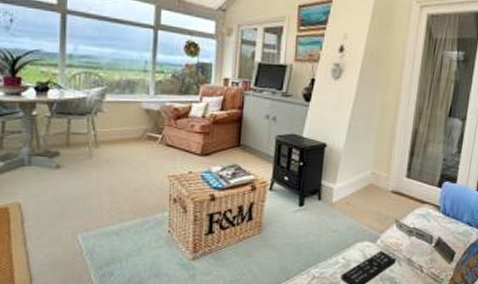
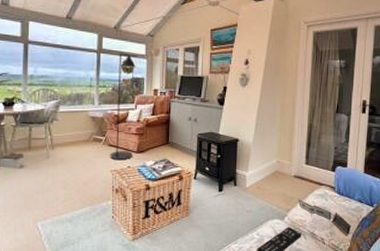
floor lamp: none [167,30,204,164] -> present [110,53,137,161]

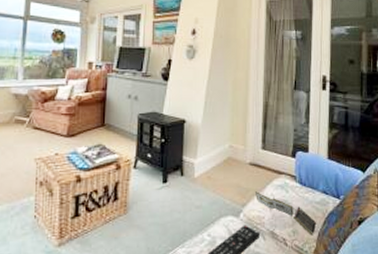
floor lamp: present [110,53,137,161] -> none [34,20,70,147]

